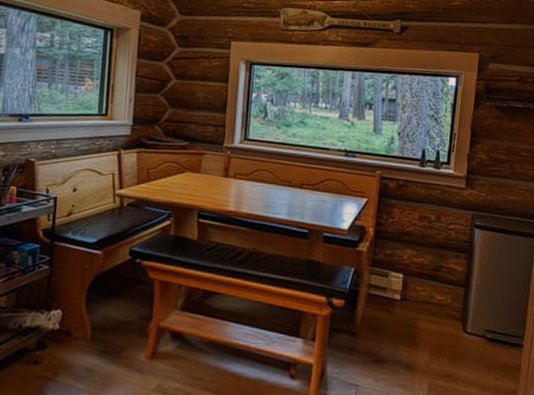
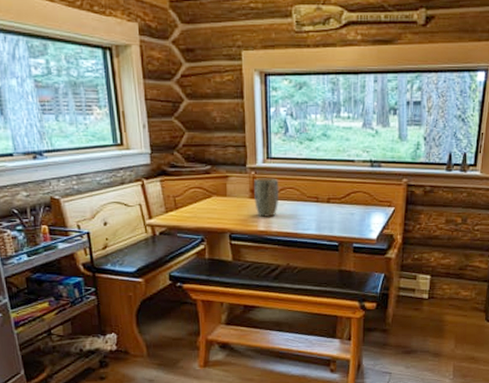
plant pot: none [227,157,253,198] -> present [253,178,279,217]

